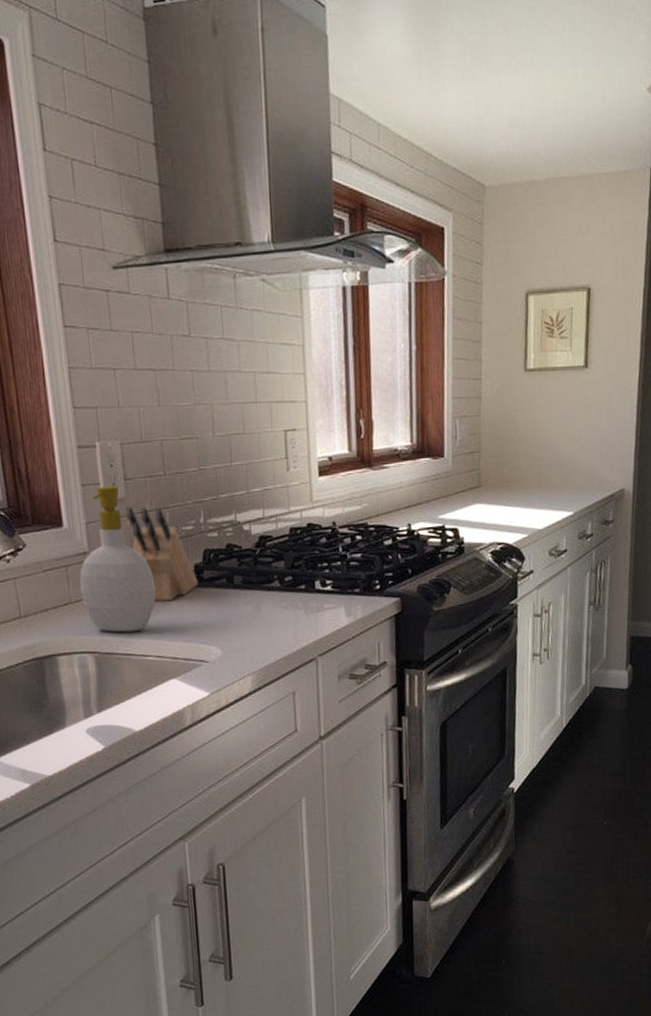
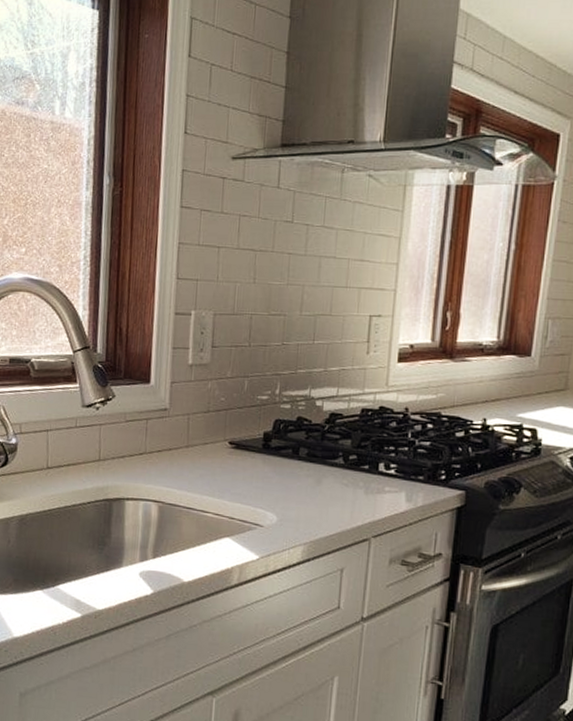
soap bottle: present [79,486,156,633] -> none [155,350,225,488]
knife block: present [126,507,199,601] -> none [208,372,265,464]

